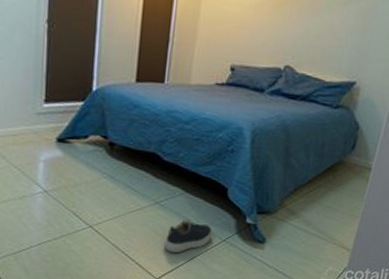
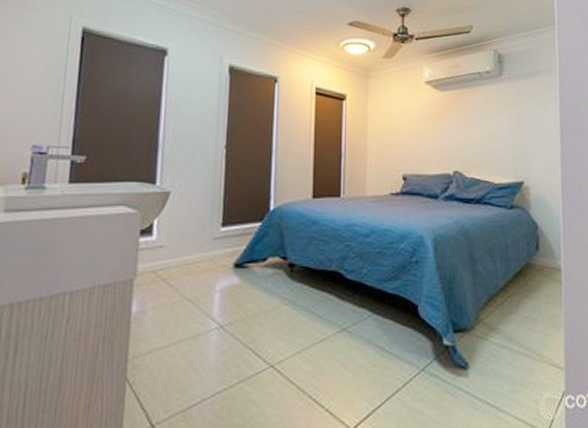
shoe: present [163,220,213,253] -> none [355,347,409,392]

